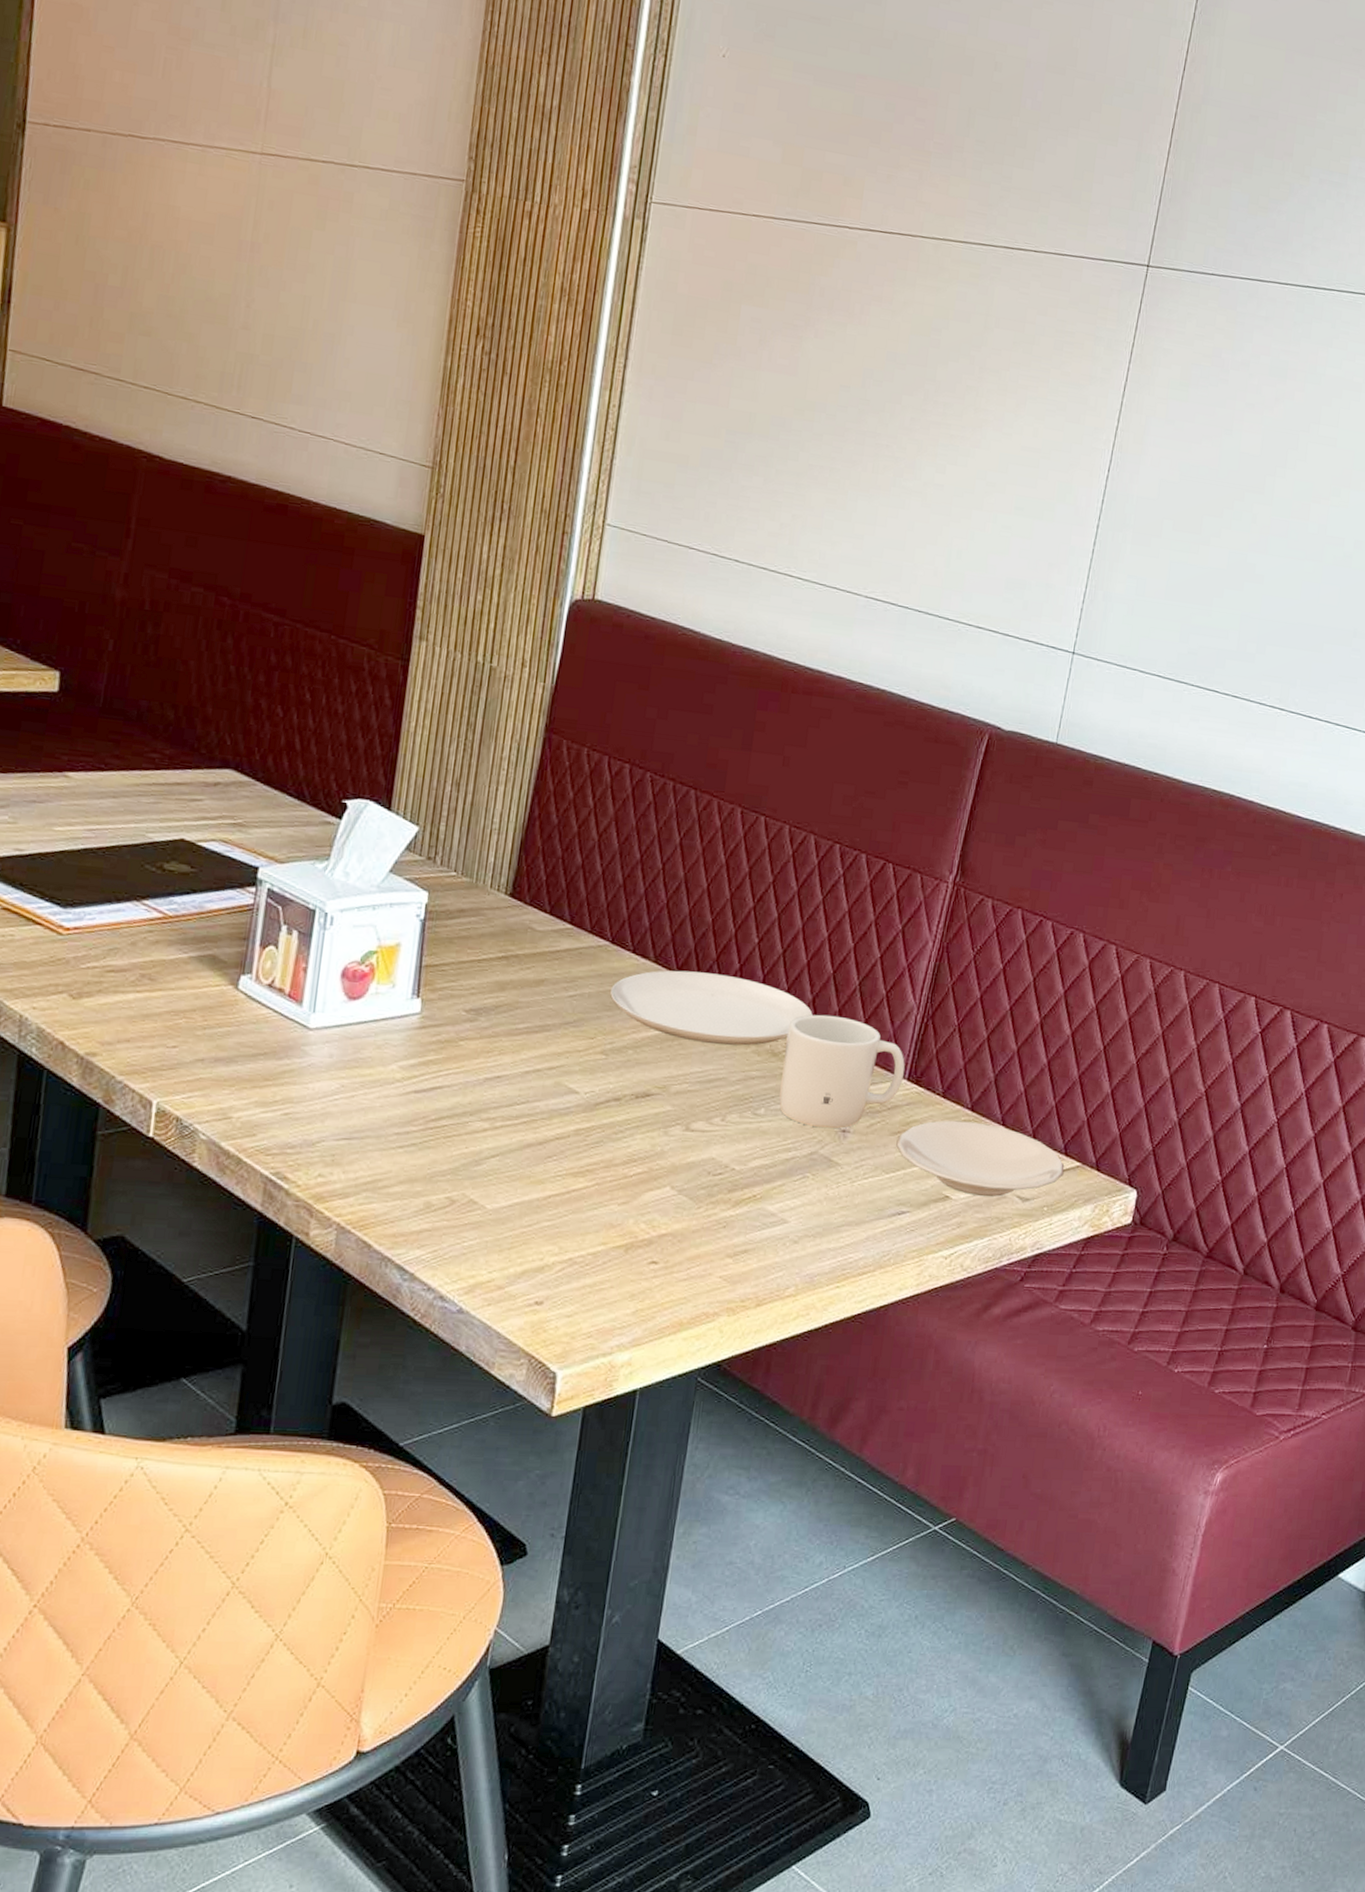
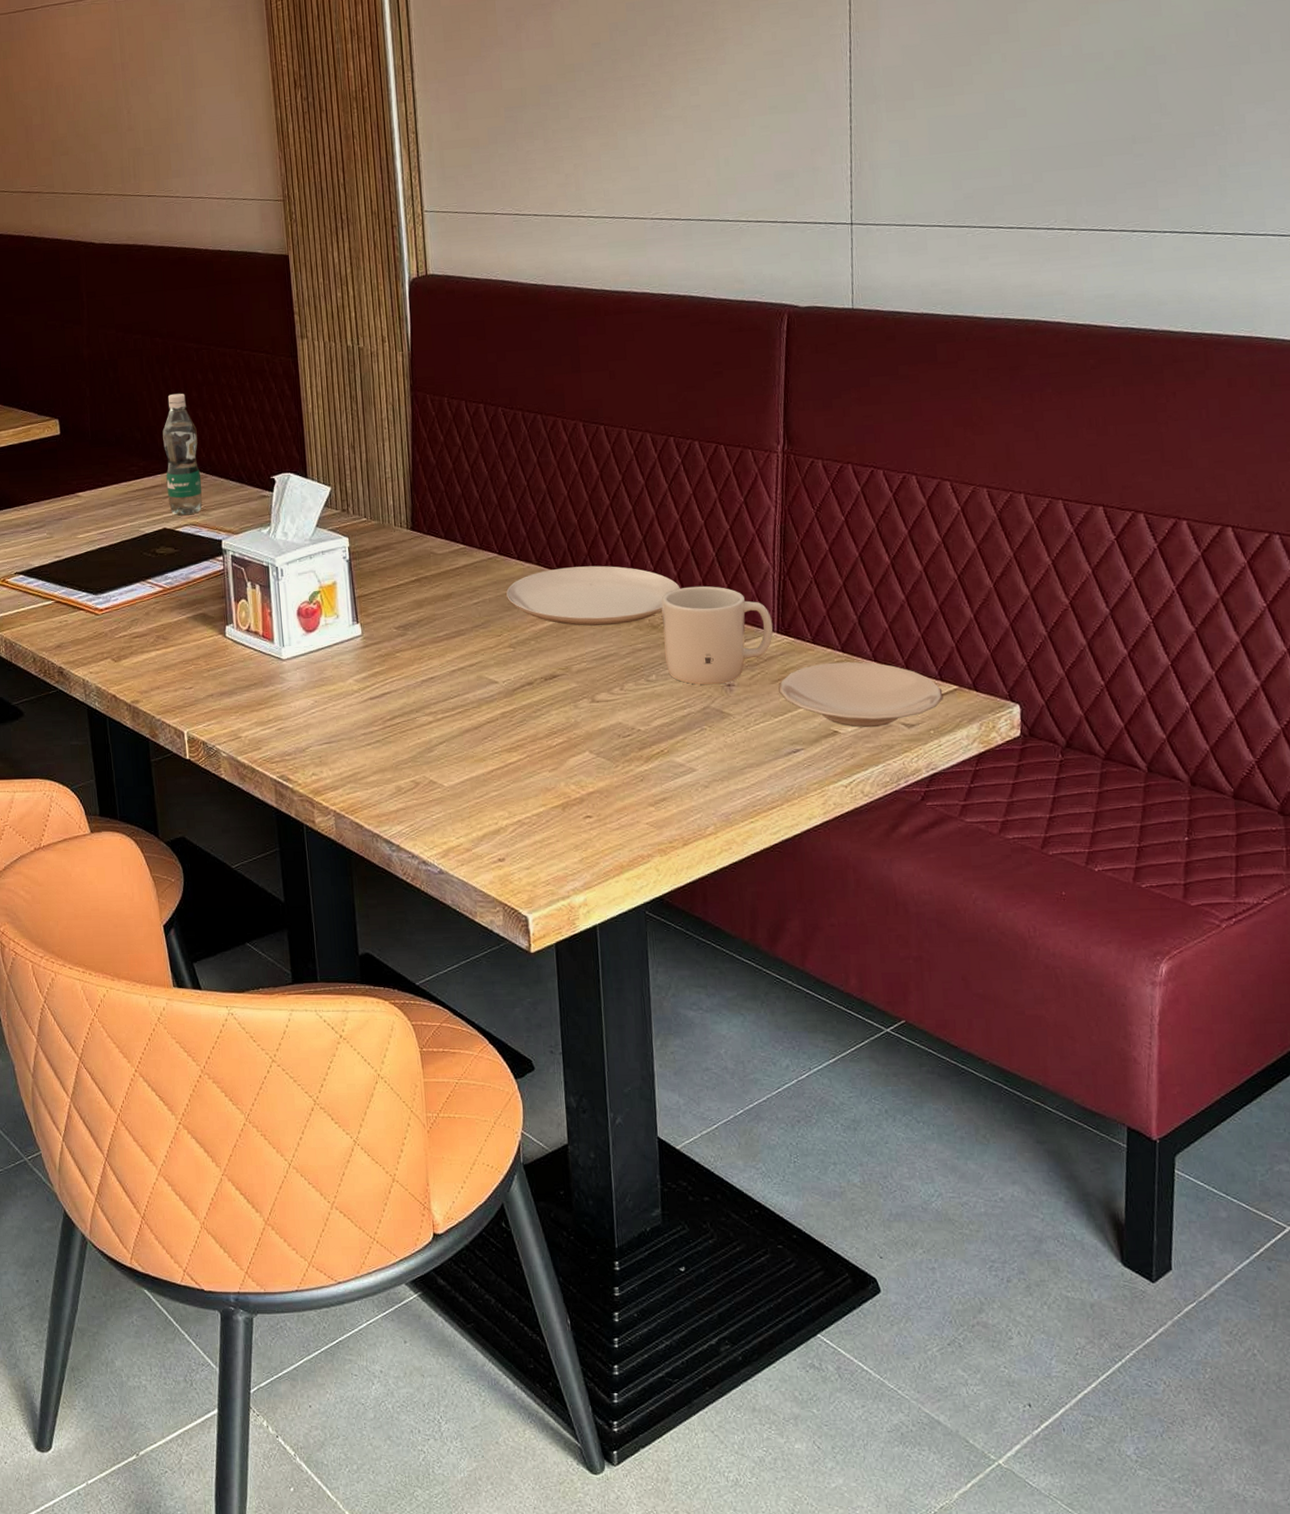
bottle: none [195,671,255,829] -> present [162,393,202,516]

